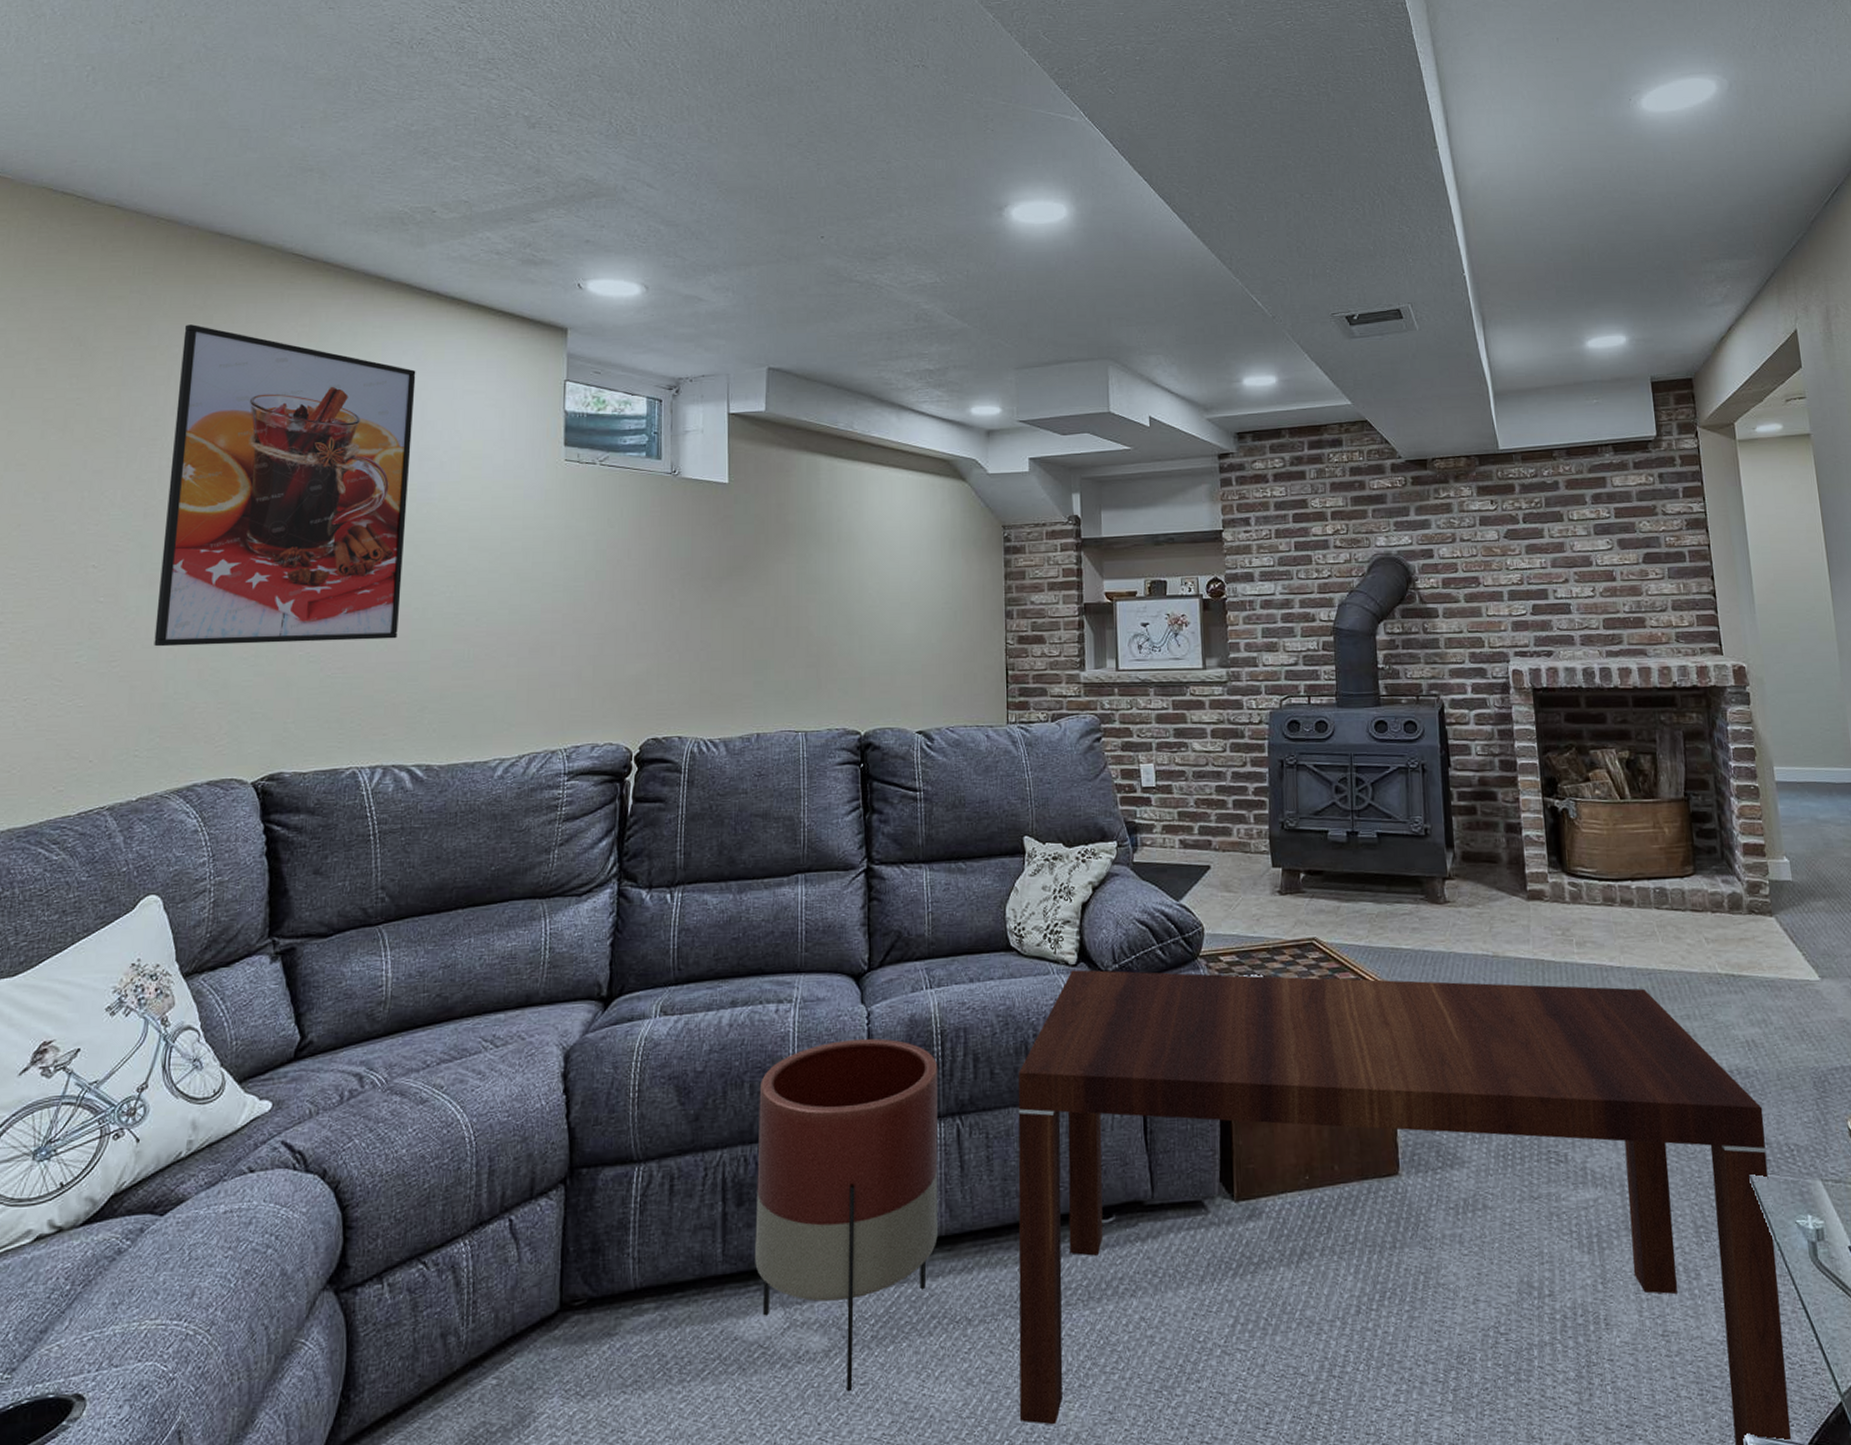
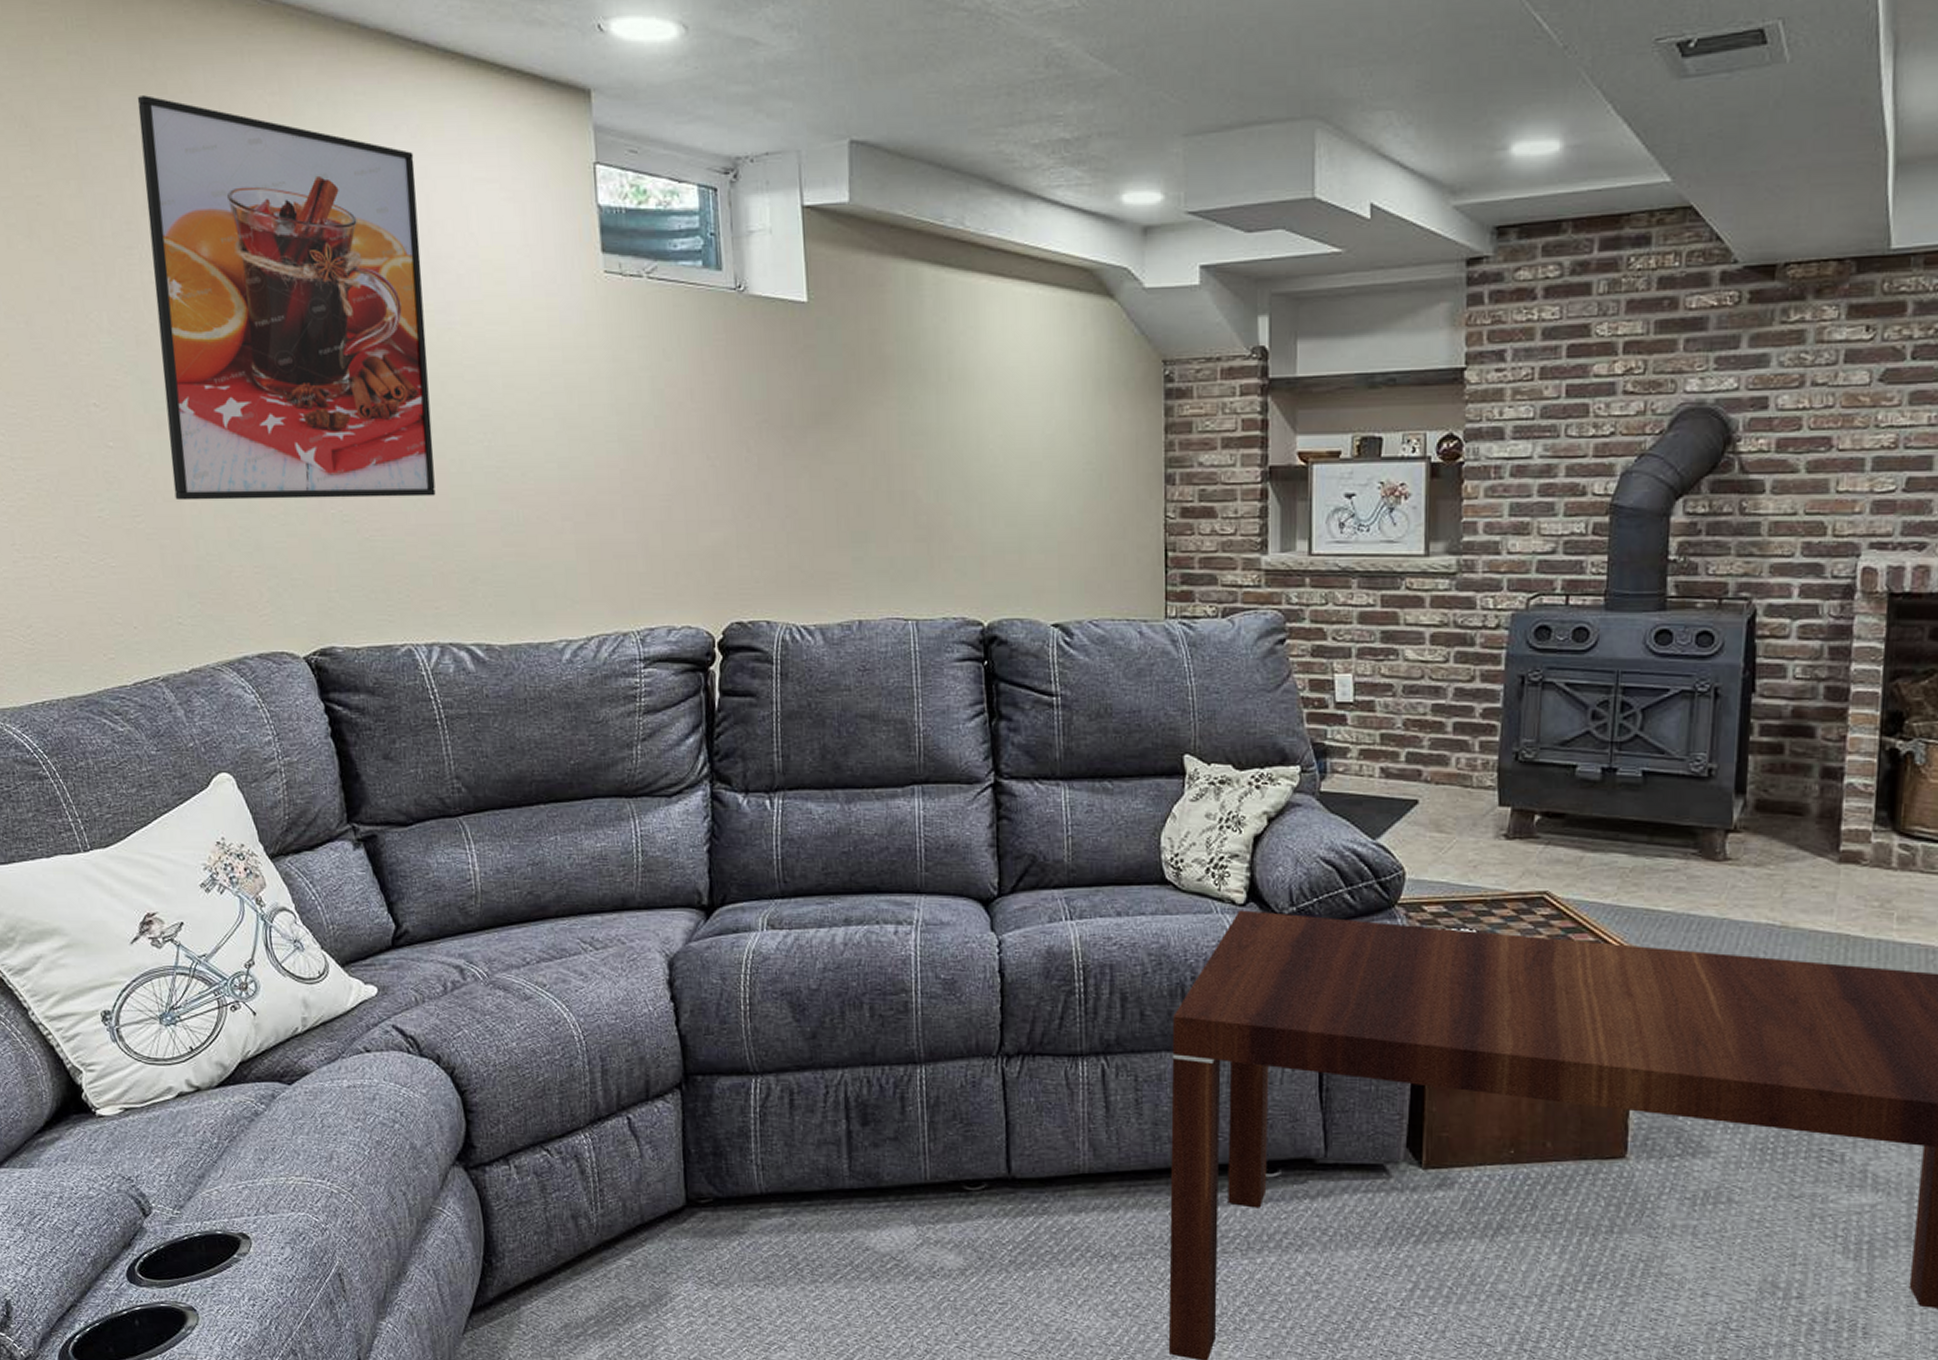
planter: present [755,1038,938,1392] -> none [880,968,1081,1309]

